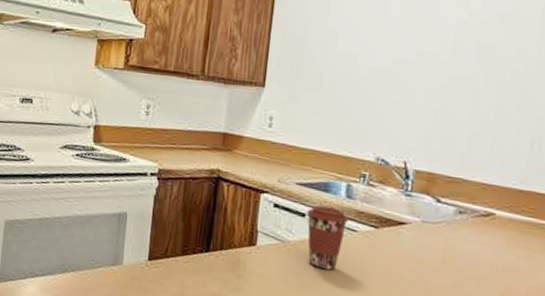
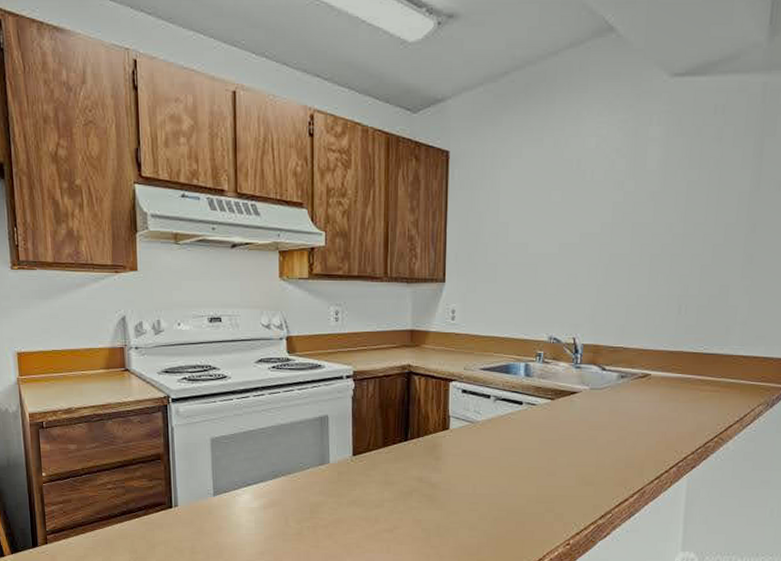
coffee cup: present [306,205,349,270] -> none [491,386,529,442]

